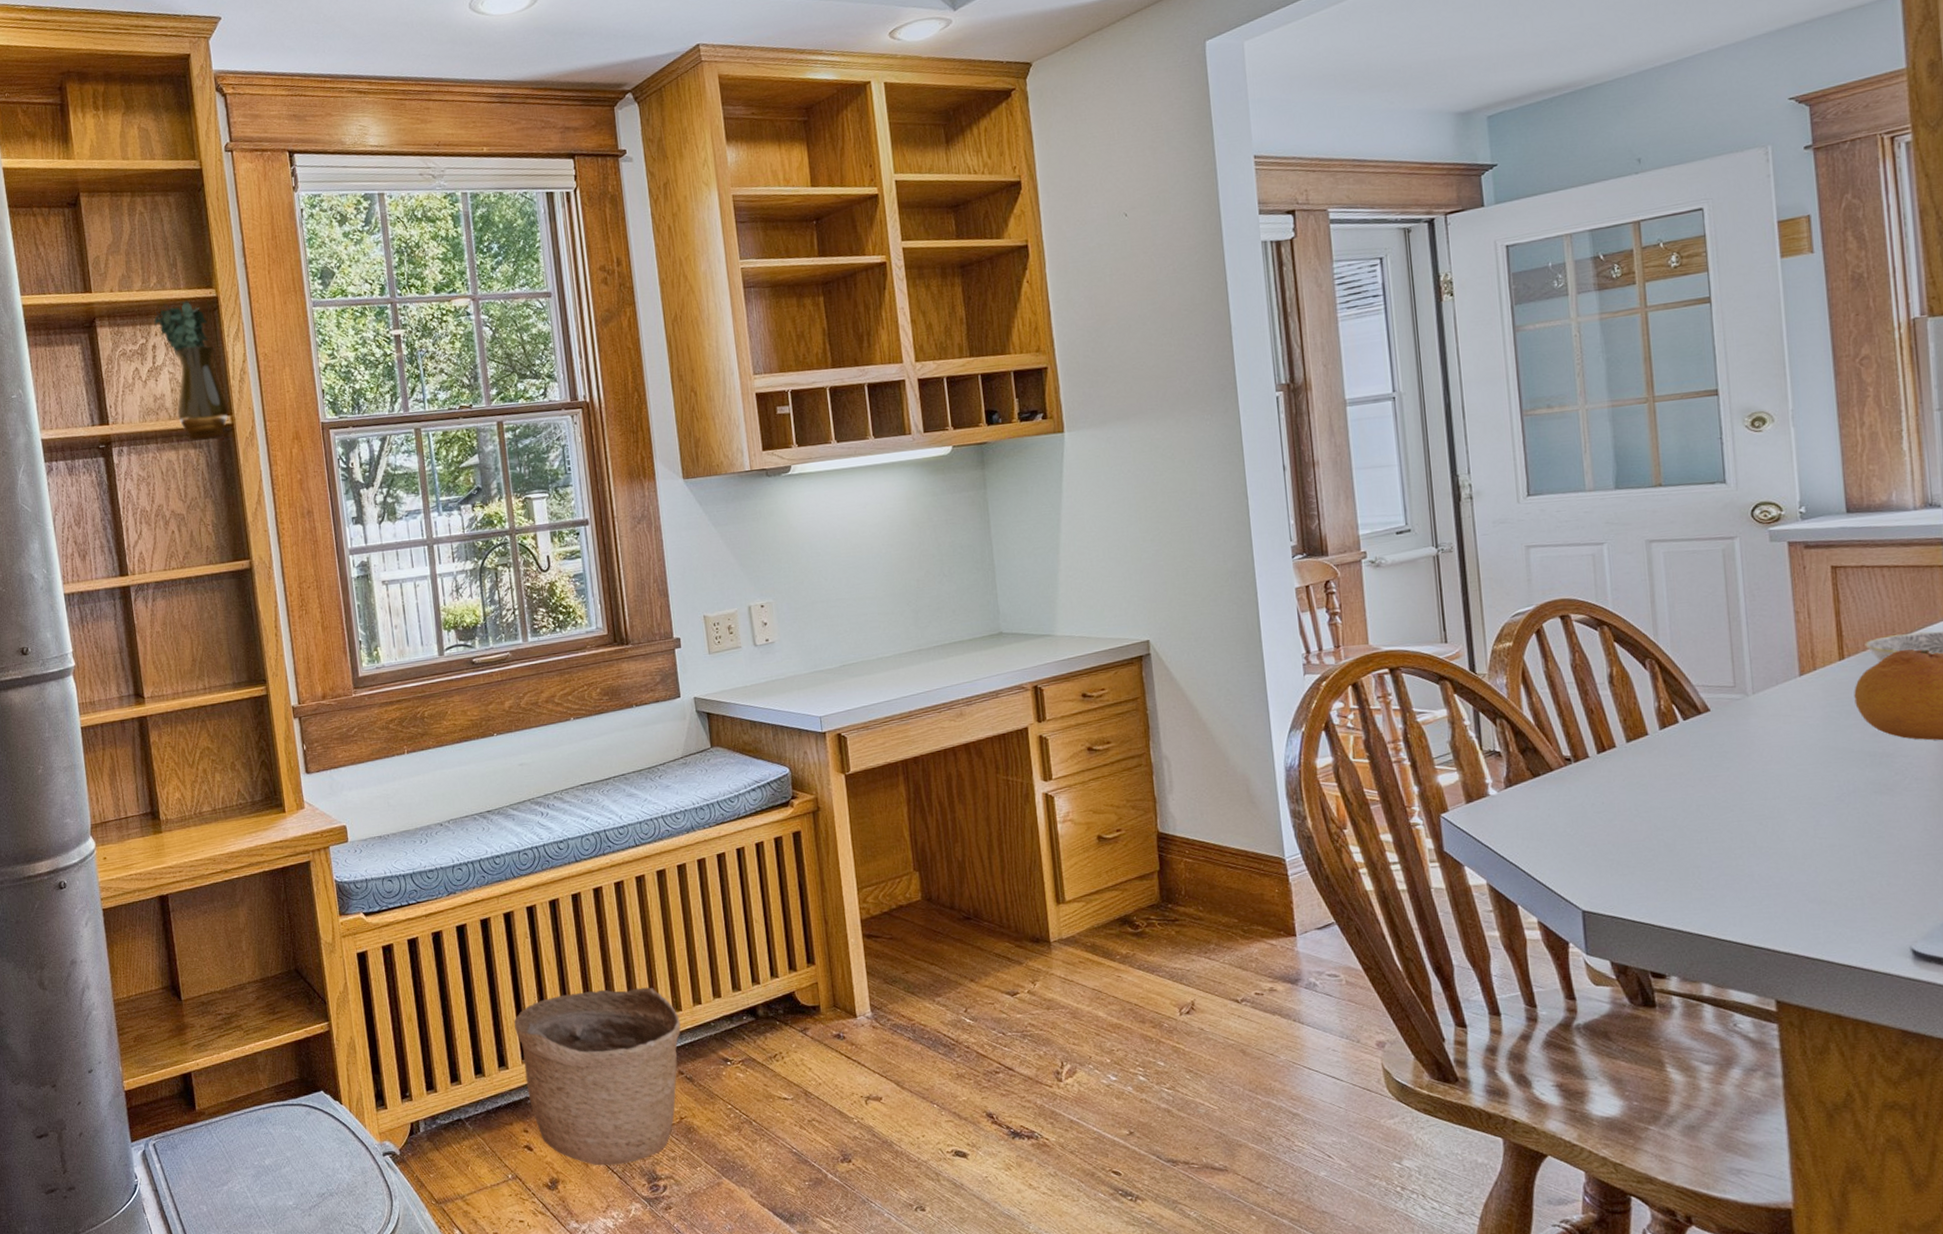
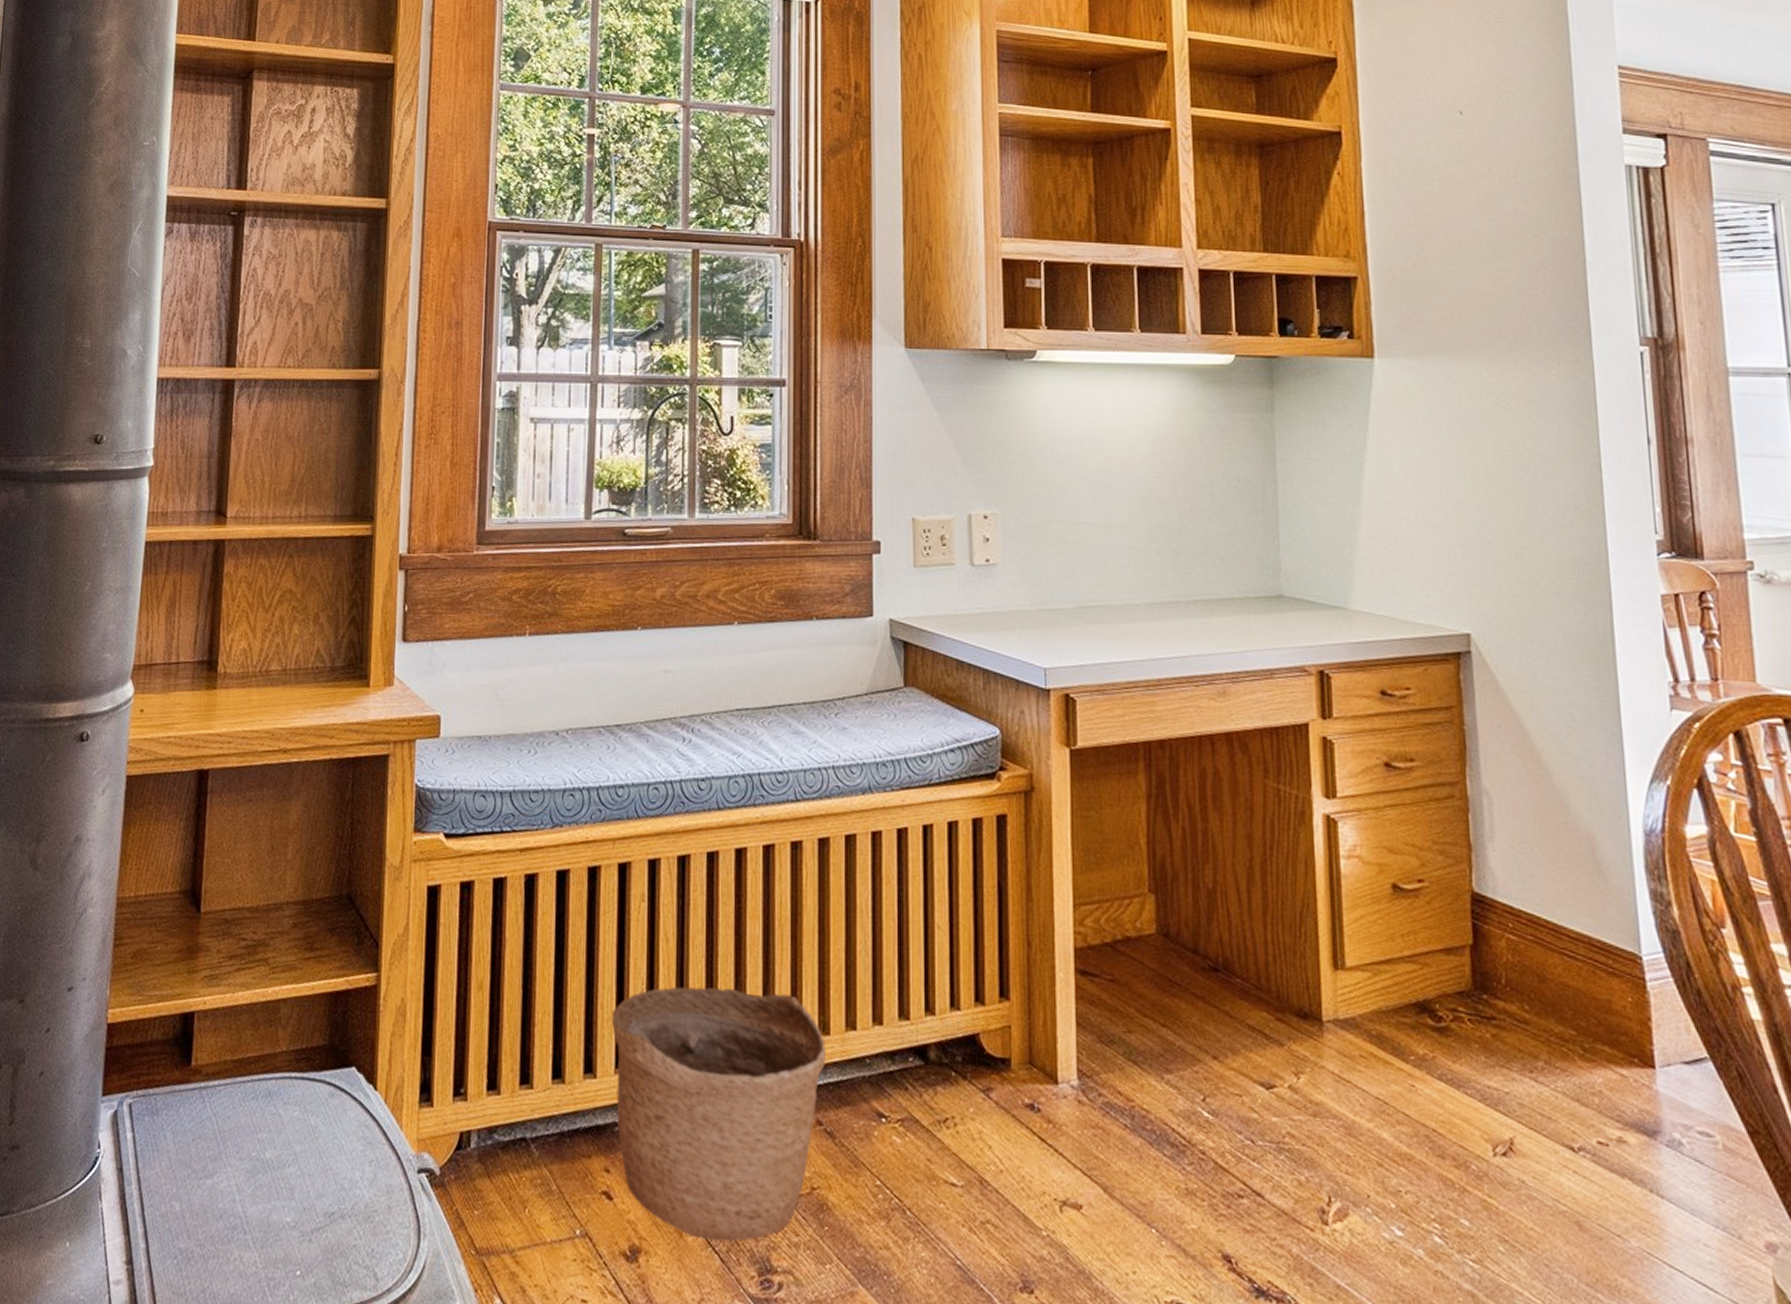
vase: present [154,298,228,441] -> none [318,61,385,222]

